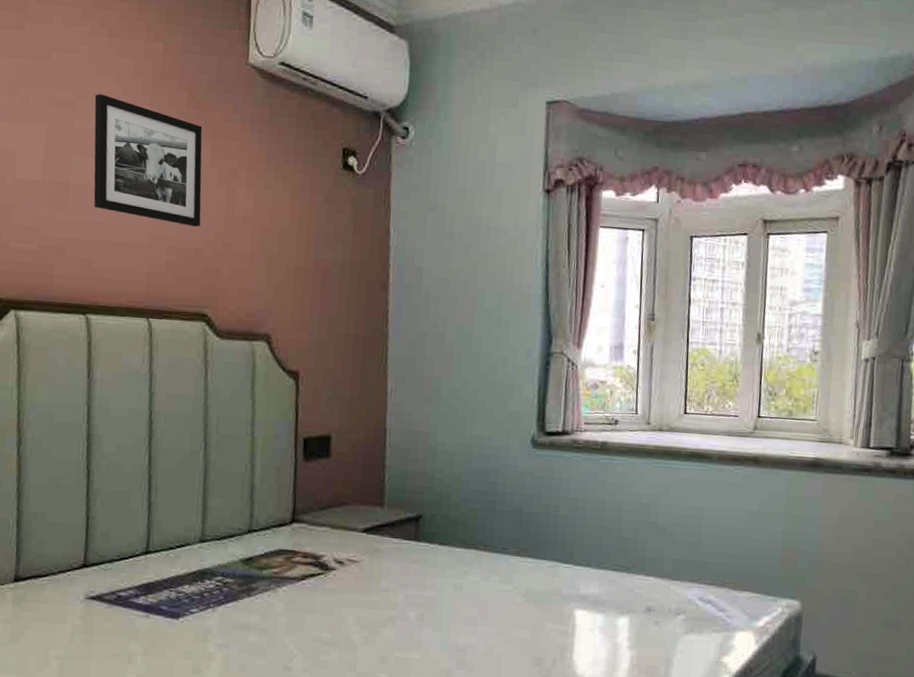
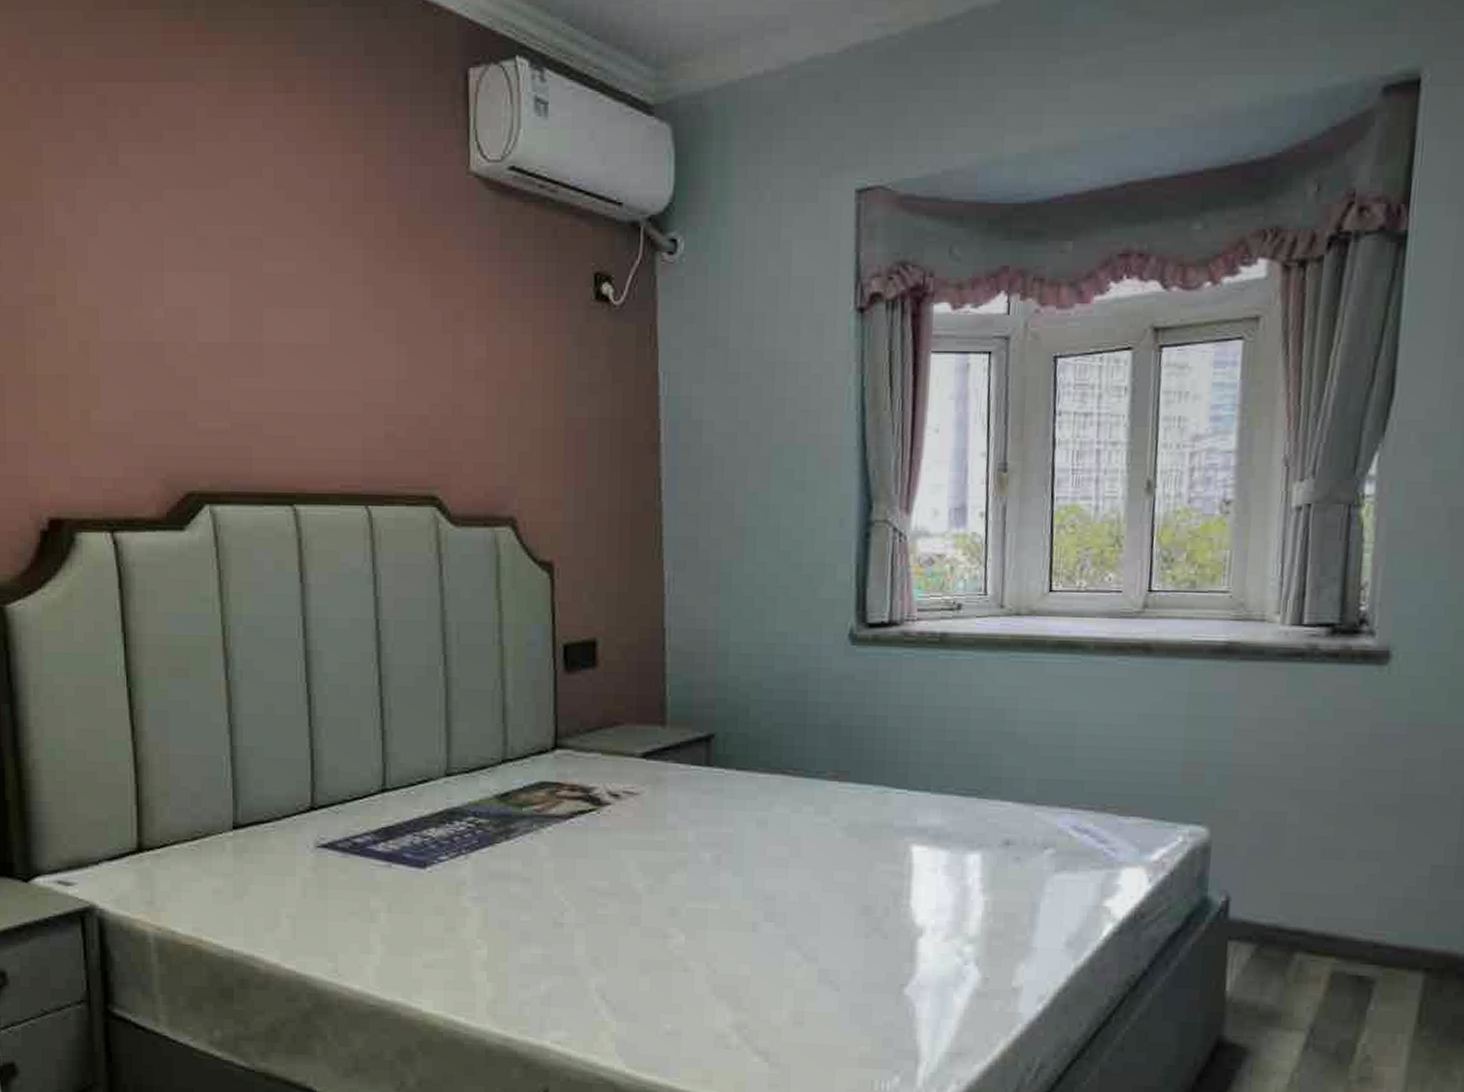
picture frame: present [93,94,203,227] -> none [285,227,423,387]

